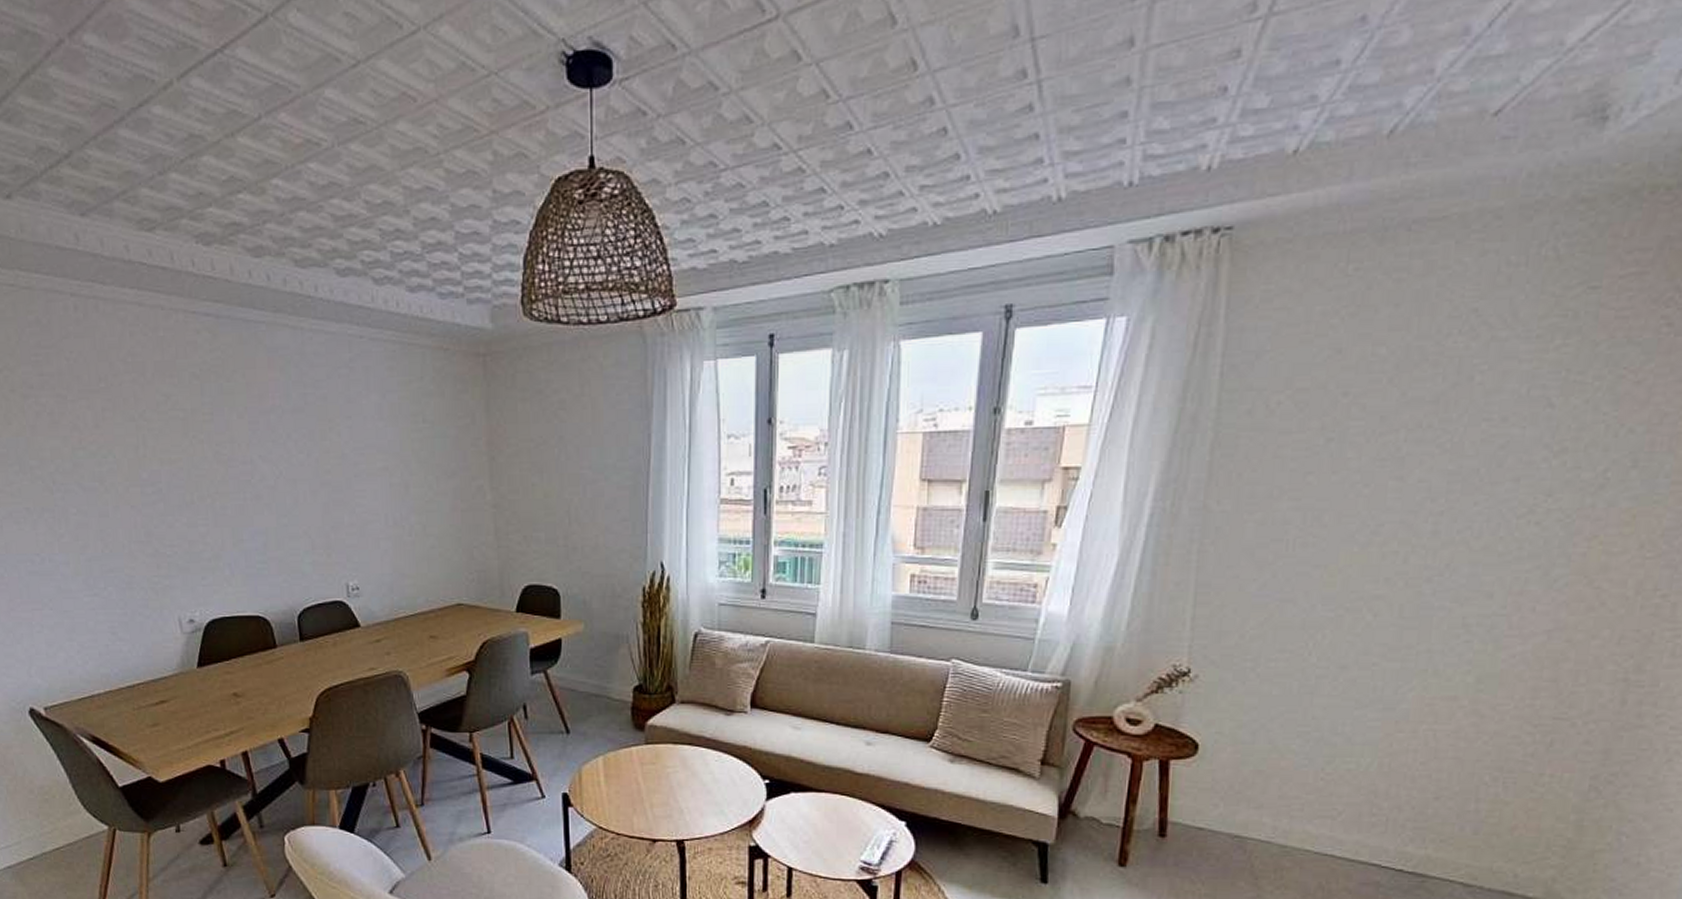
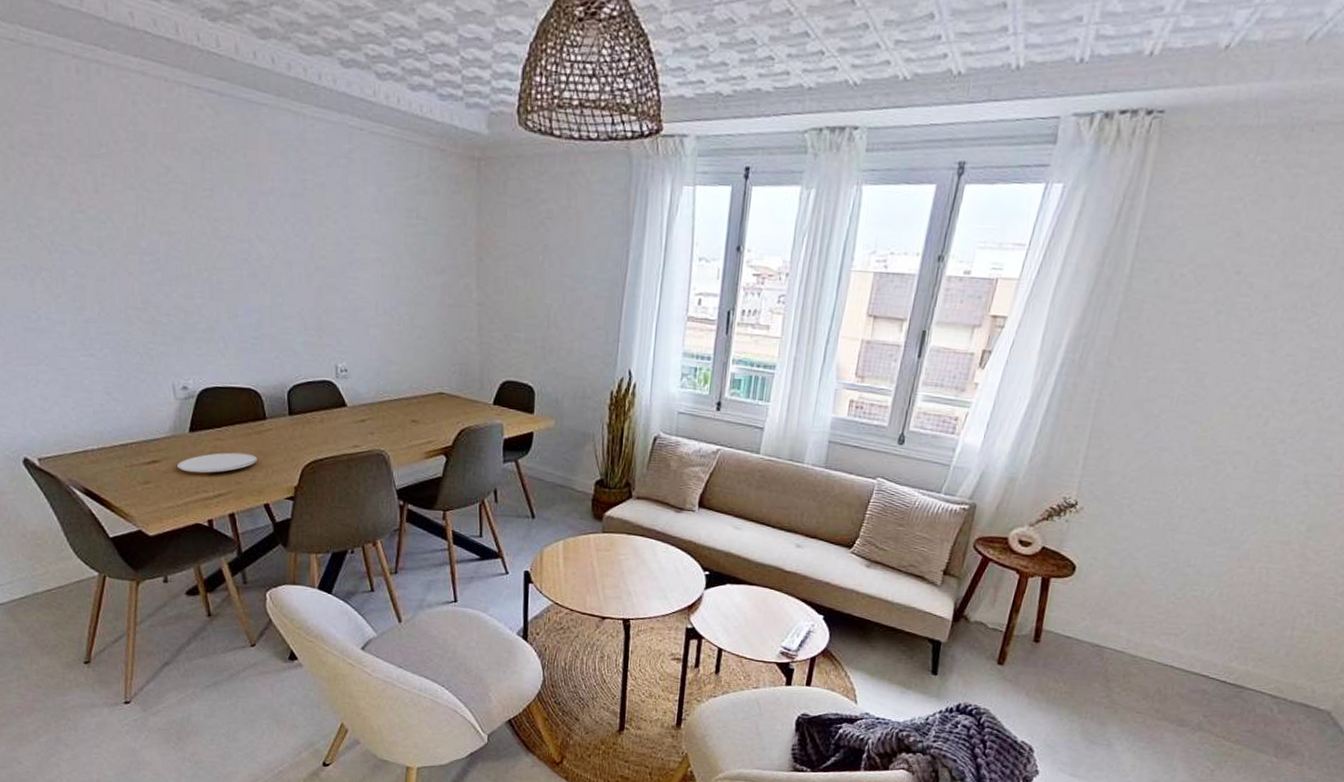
plate: none [187,685,269,711] -> present [178,452,257,474]

